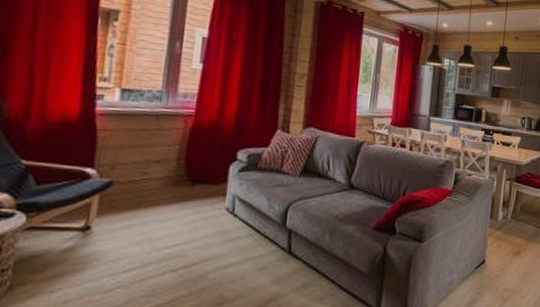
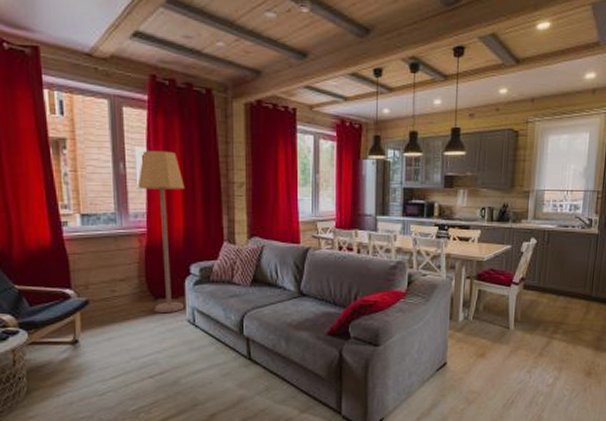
lamp: none [190,33,244,200] -> present [137,151,186,314]

